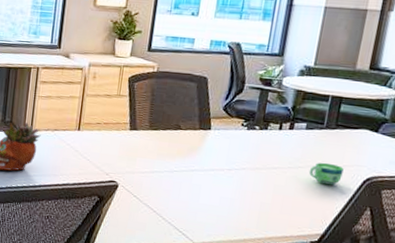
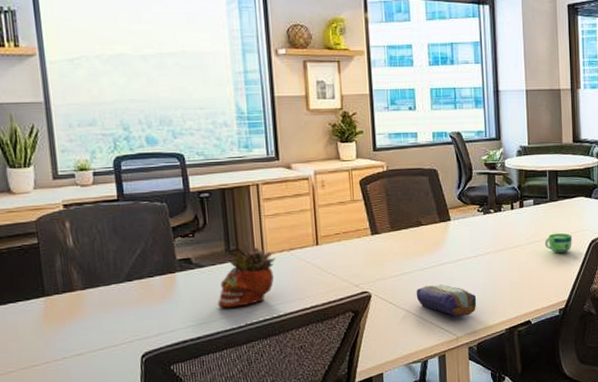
pencil case: none [160,187,222,225] -> present [416,284,477,317]

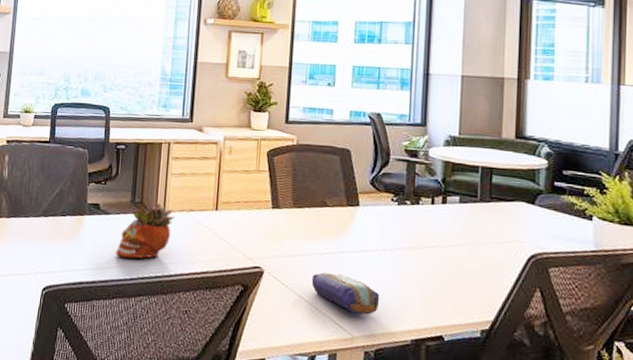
cup: present [544,233,572,254] -> none [469,239,505,265]

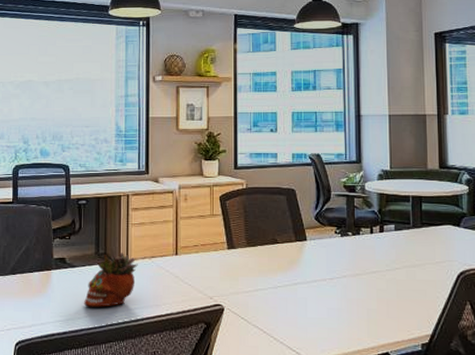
pencil case: present [311,272,380,315] -> none [268,304,331,340]

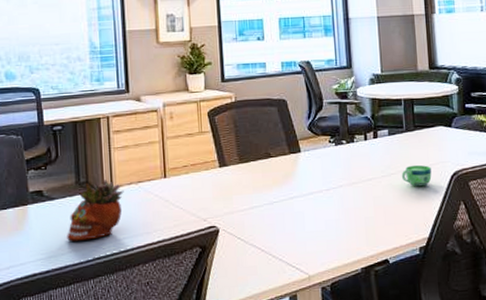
cup: none [406,261,437,283] -> present [401,164,432,187]

